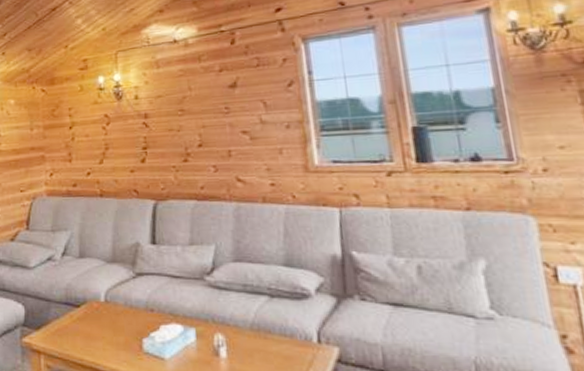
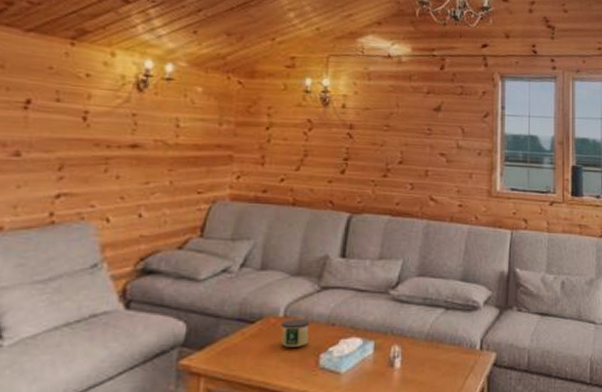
candle: none [103,304,130,331] -> present [281,319,309,347]

